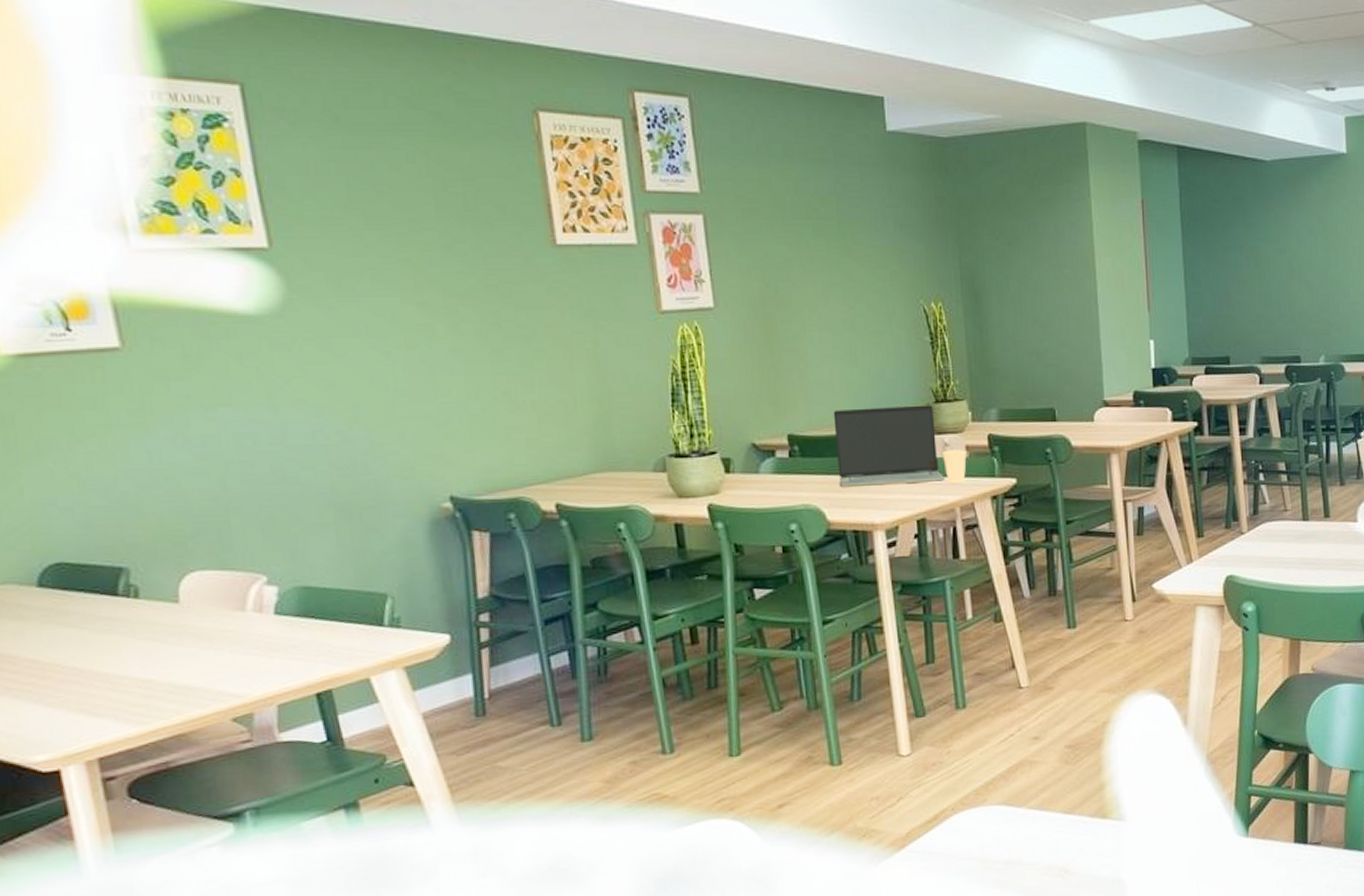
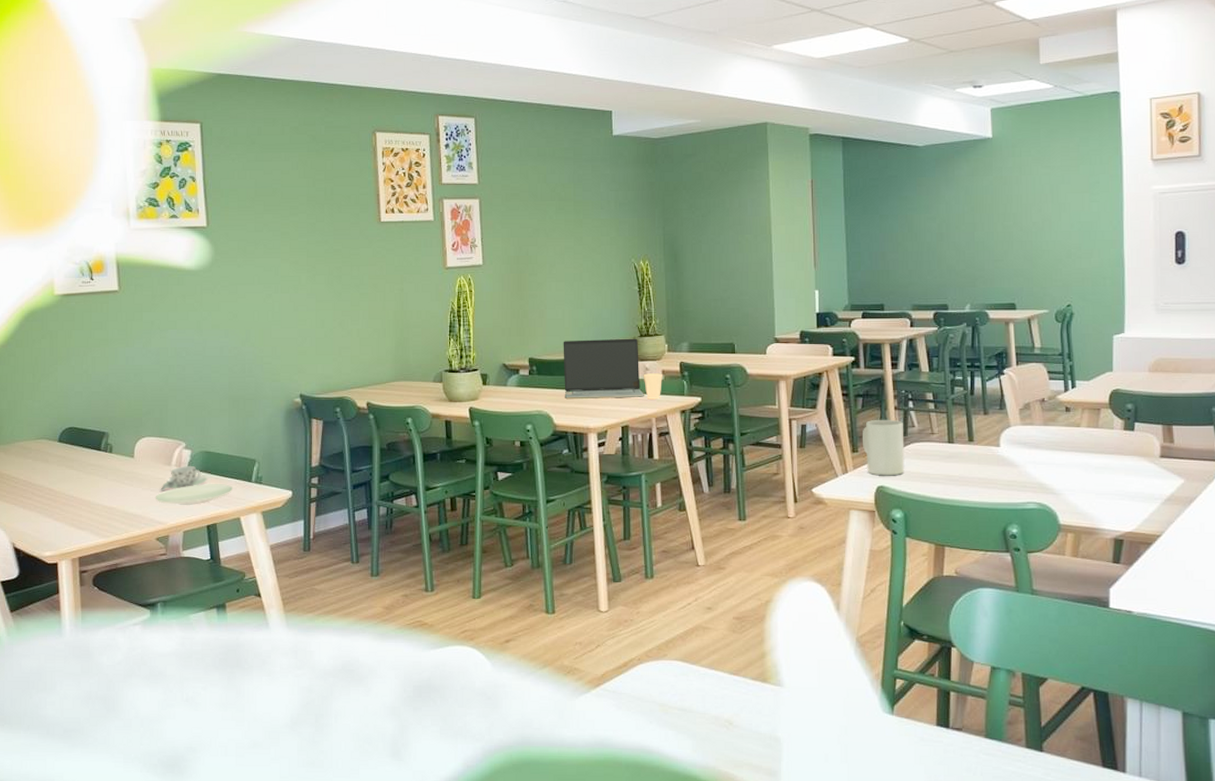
plate: none [222,632,353,668] -> present [155,484,232,505]
teacup: none [231,608,310,648] -> present [160,465,207,490]
cup: none [1208,495,1256,564] -> present [863,419,905,476]

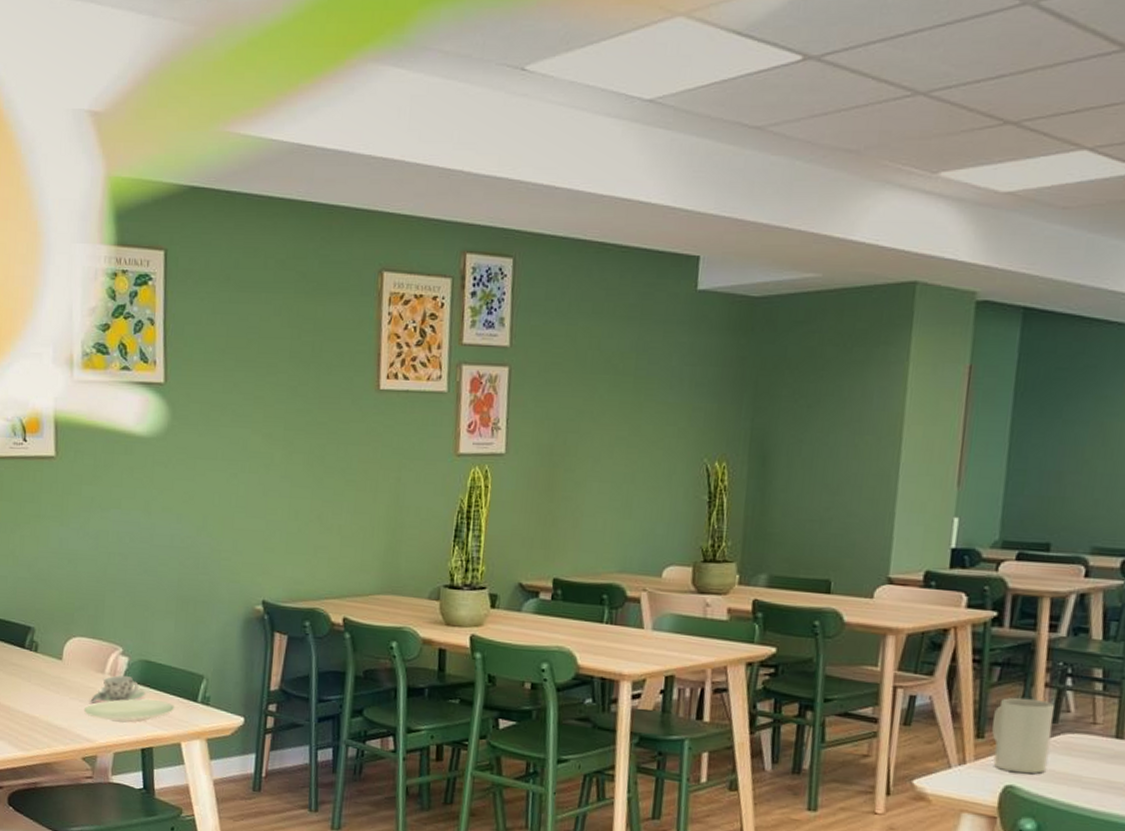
laptop: present [563,338,644,400] -> none [594,560,700,641]
cup: present [643,373,663,400] -> none [701,610,729,646]

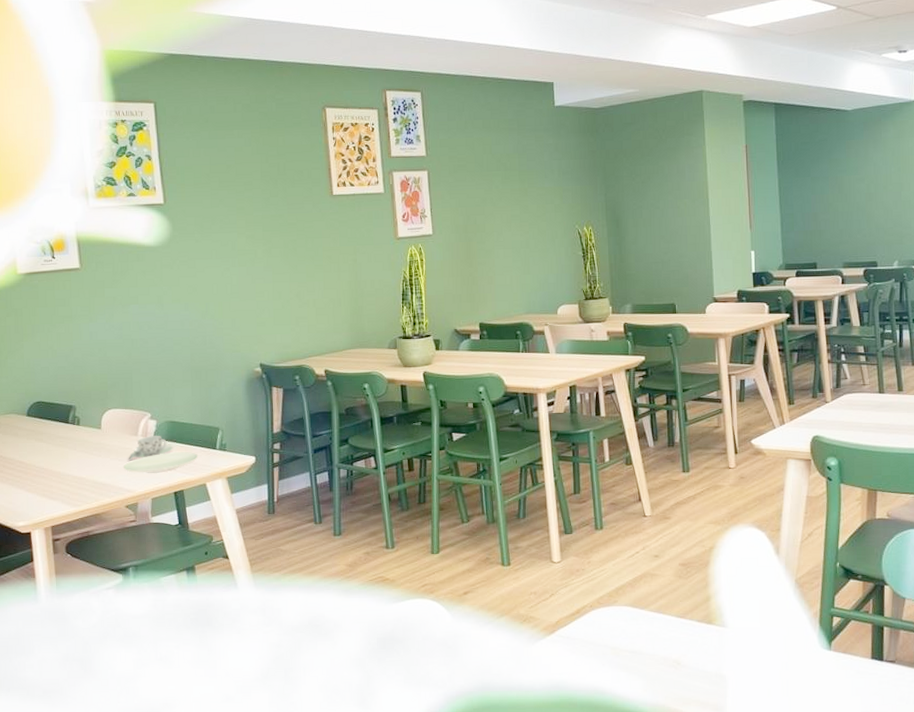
cup: present [992,697,1055,774] -> none [798,372,839,426]

